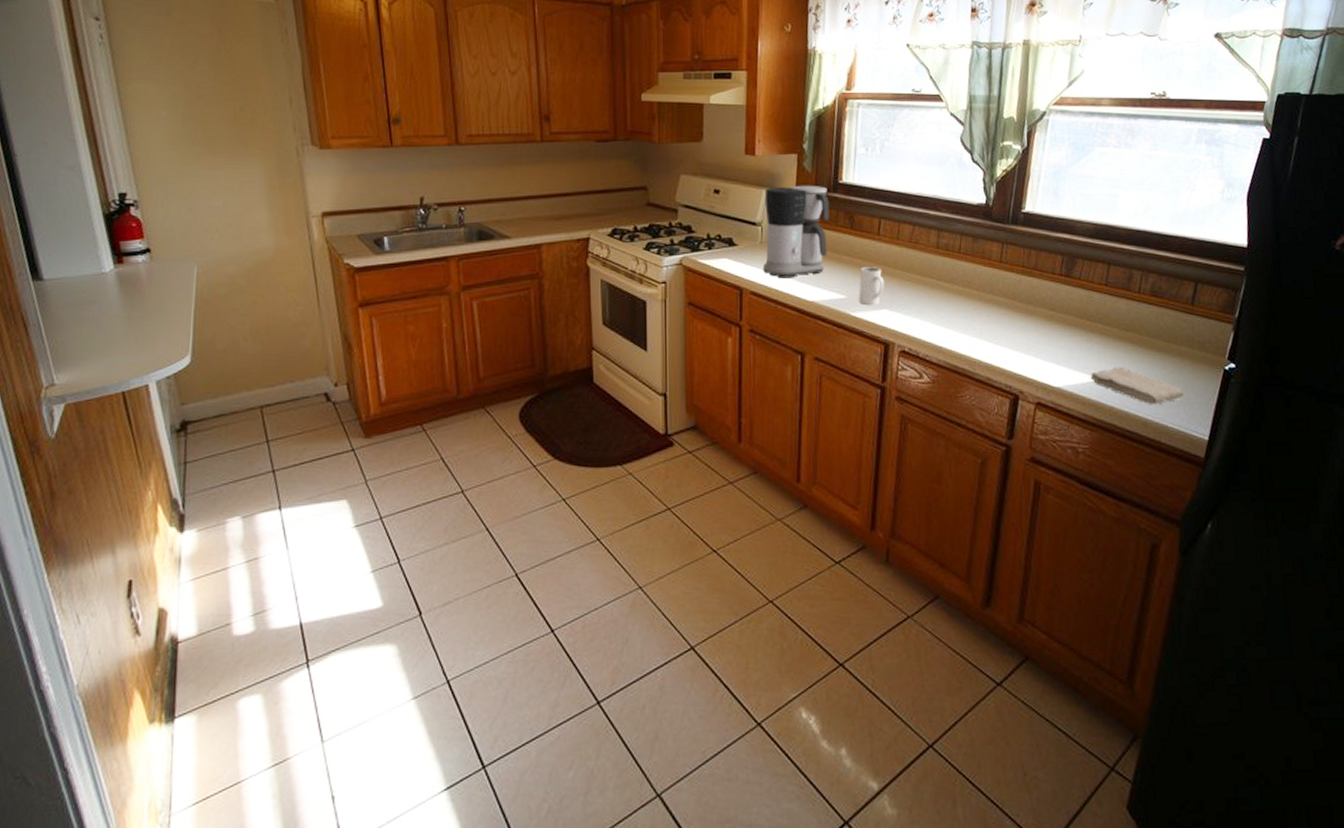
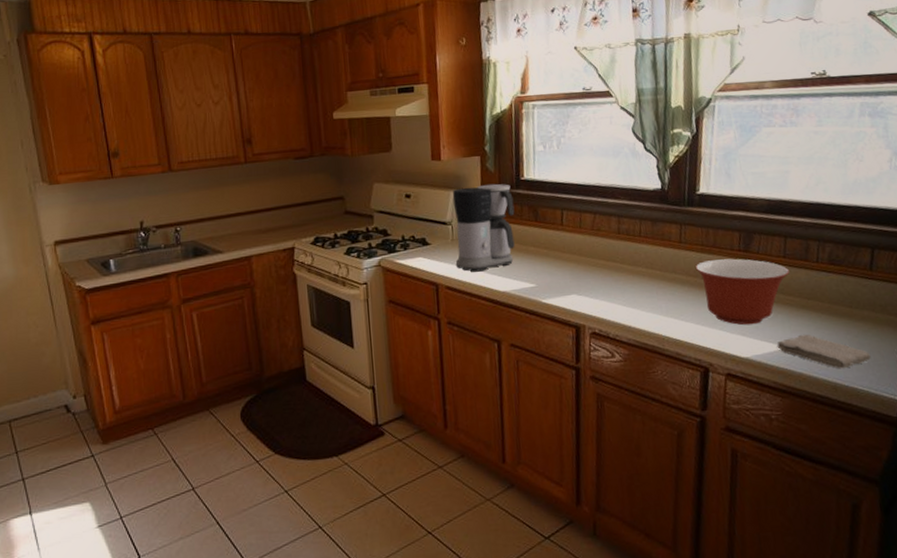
mug: present [858,267,884,306] -> none [547,255,572,292]
mixing bowl: none [1013,283,1110,354] -> present [695,258,790,325]

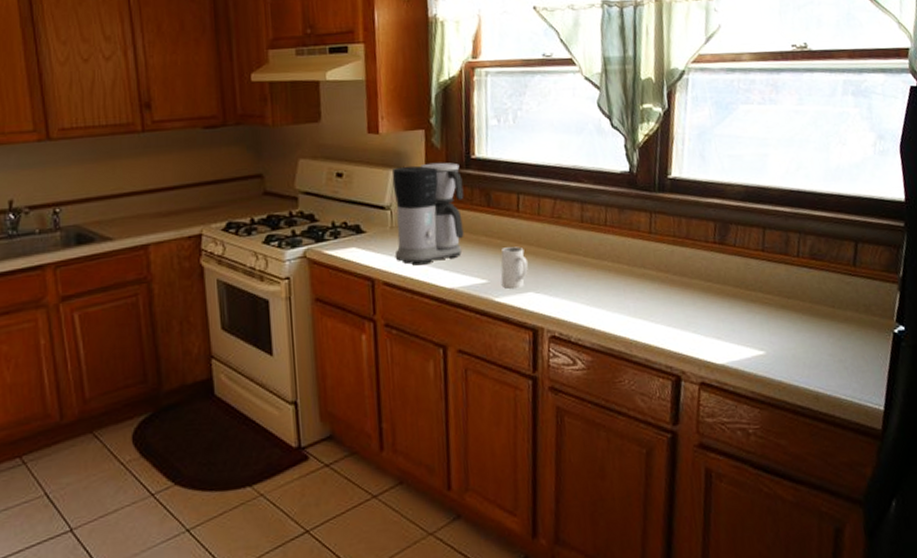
mug: none [547,255,572,292] -> present [500,246,528,289]
mixing bowl: present [695,258,790,325] -> none [666,252,768,328]
washcloth: present [776,334,872,369] -> none [754,337,855,377]

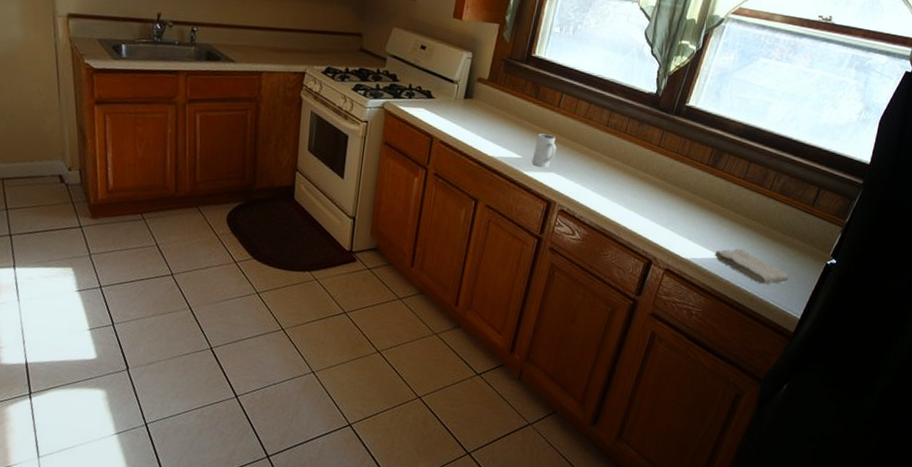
coffee maker: present [391,162,464,266] -> none [453,51,521,134]
washcloth: none [754,337,855,377] -> present [714,248,789,285]

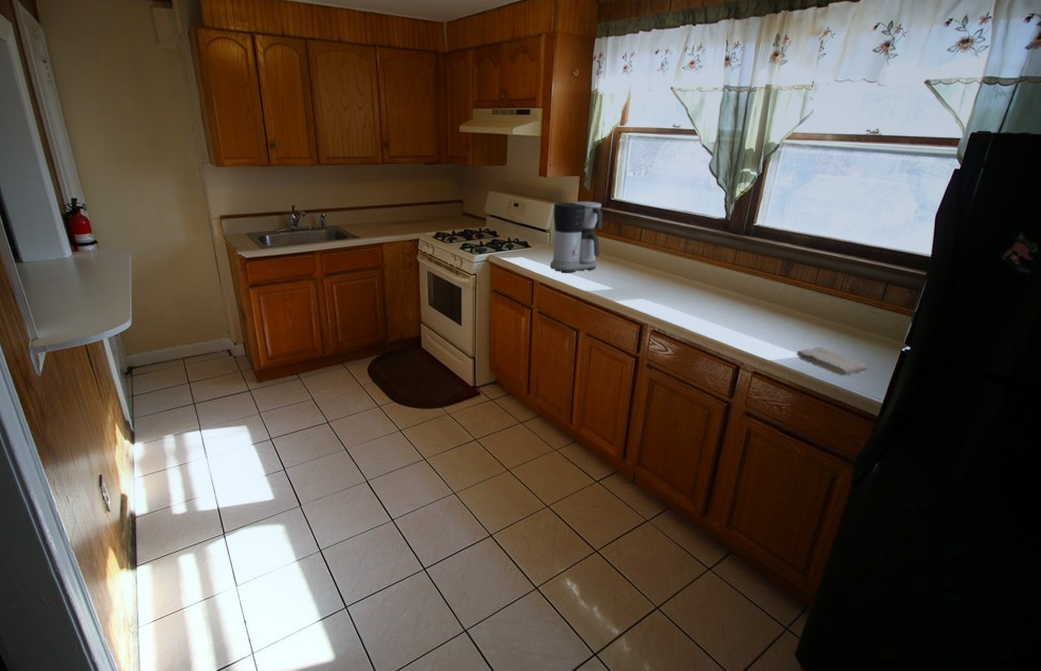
coffee maker: none [453,51,521,134] -> present [550,201,603,273]
mug: present [531,133,556,168] -> none [622,266,642,296]

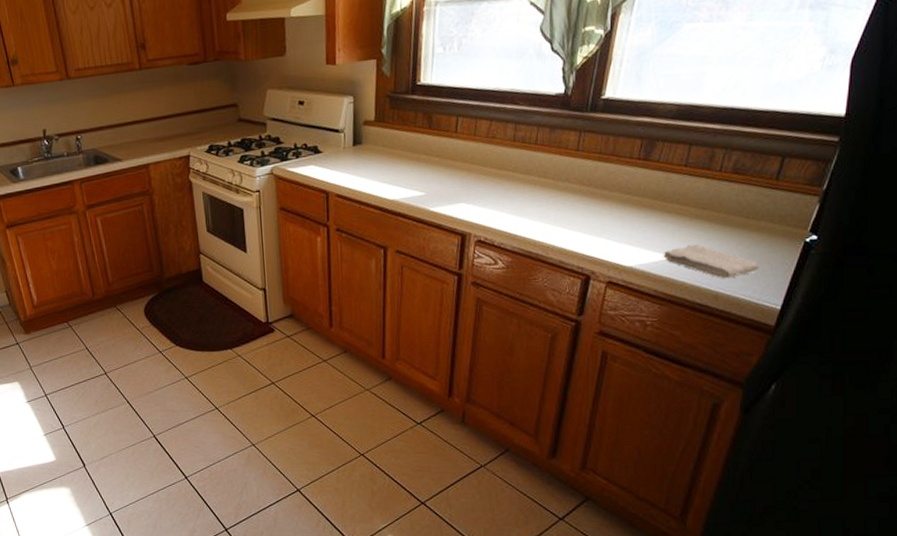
coffee maker: present [550,201,603,273] -> none [346,89,409,181]

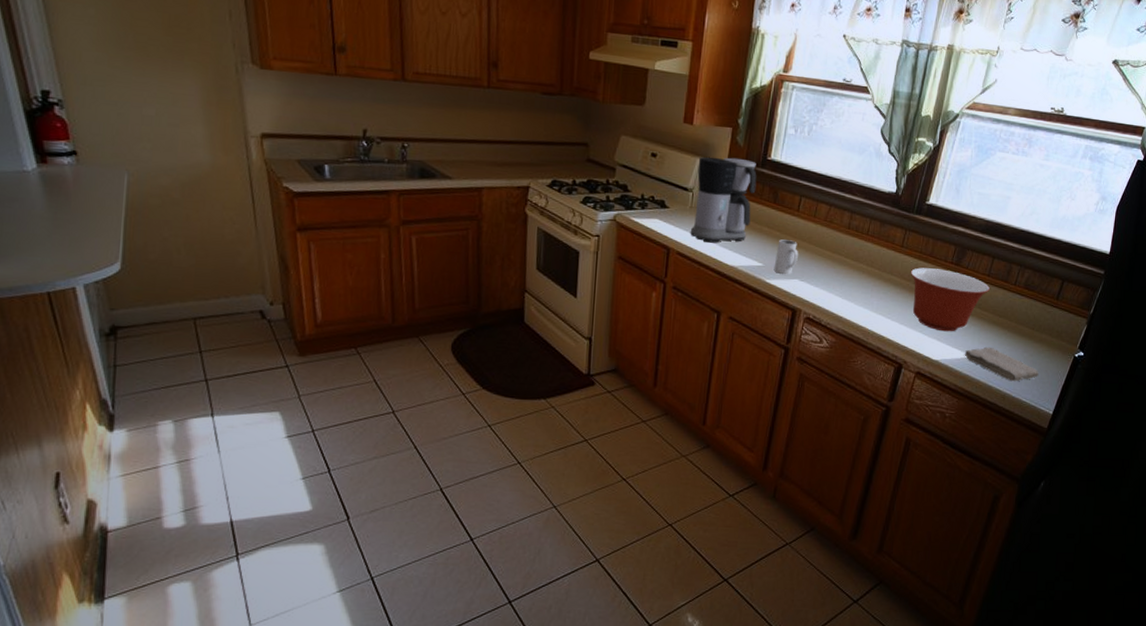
coffee maker: none [346,89,409,181] -> present [690,156,757,243]
mug: none [436,163,461,201] -> present [773,239,798,275]
mixing bowl: none [589,167,688,235] -> present [910,267,990,332]

